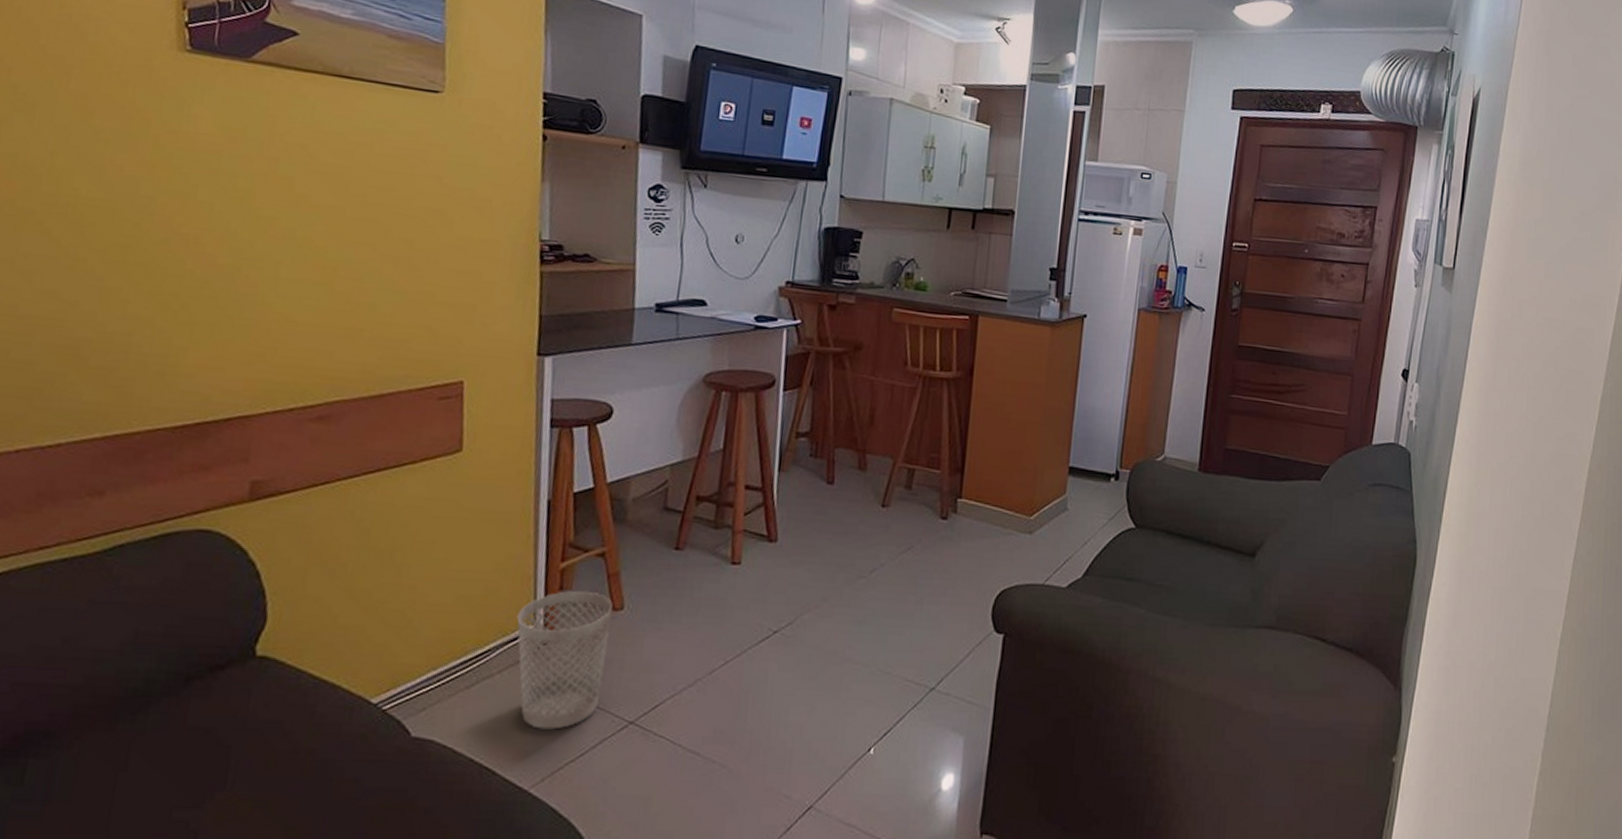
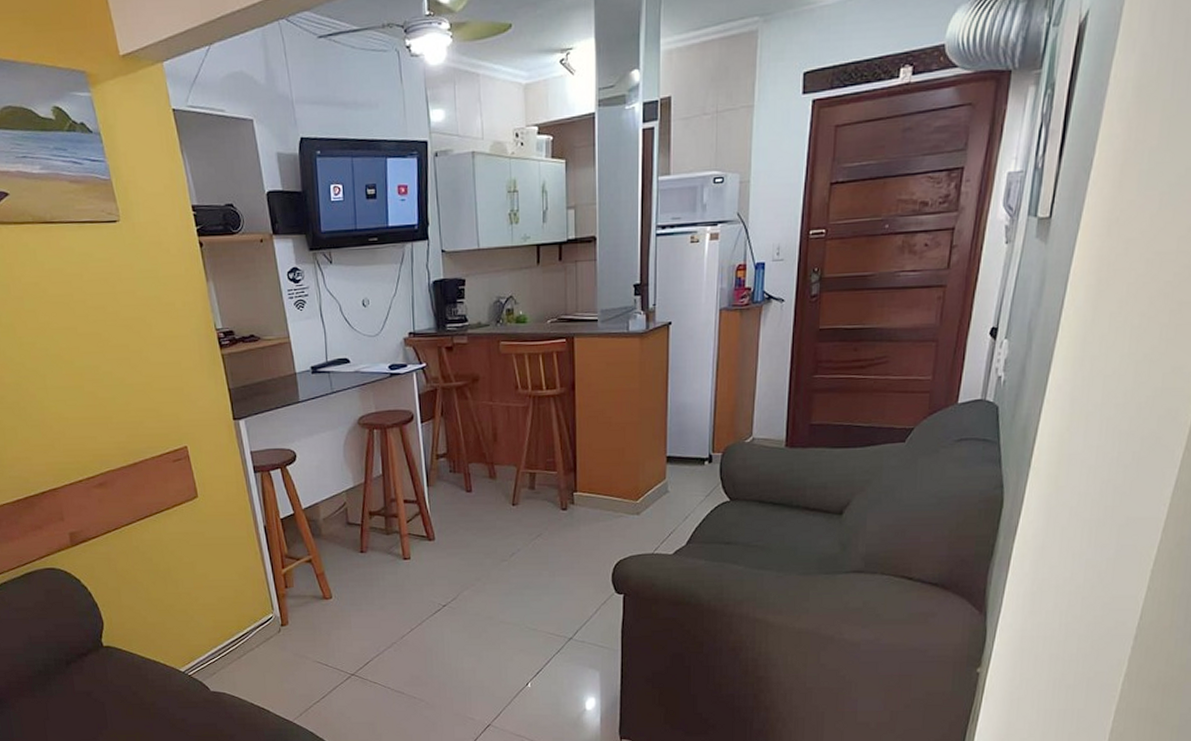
wastebasket: present [516,590,613,730] -> none [260,587,328,682]

